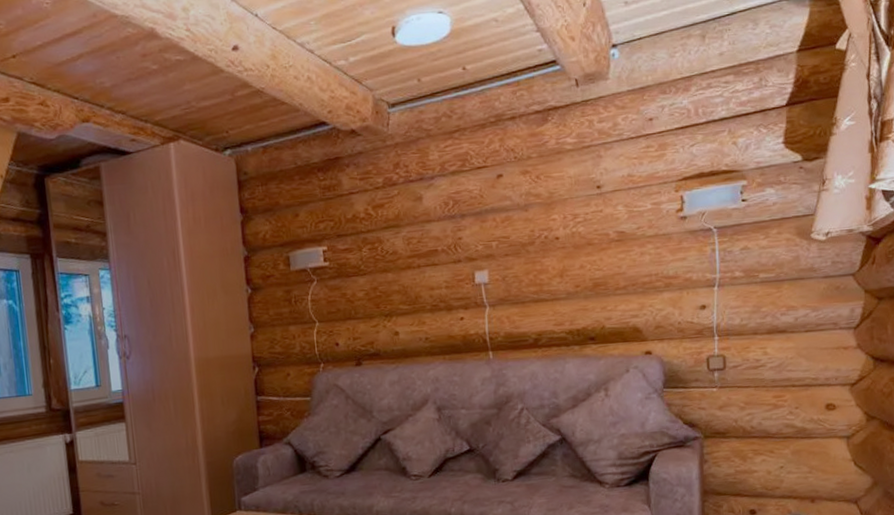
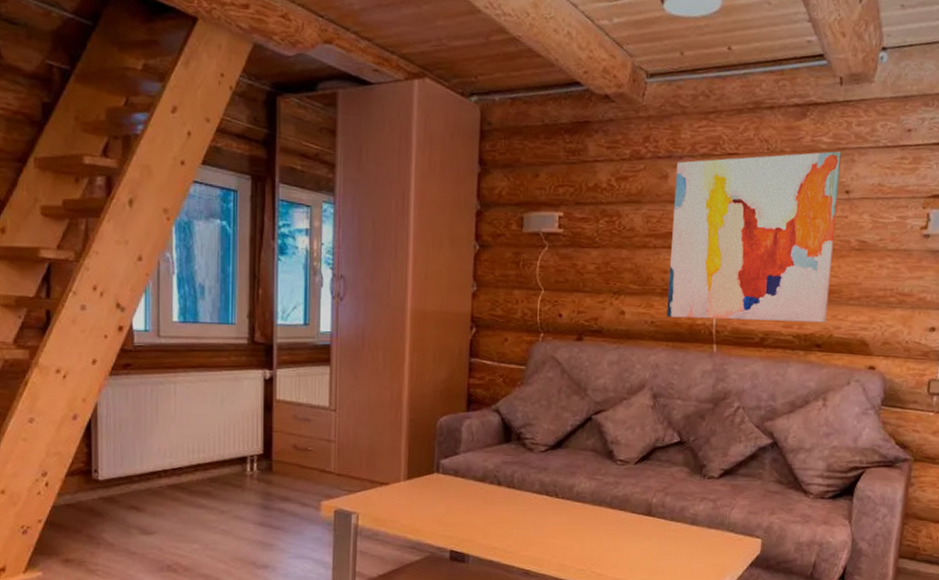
wall art: none [428,150,597,332] -> present [666,151,842,323]

